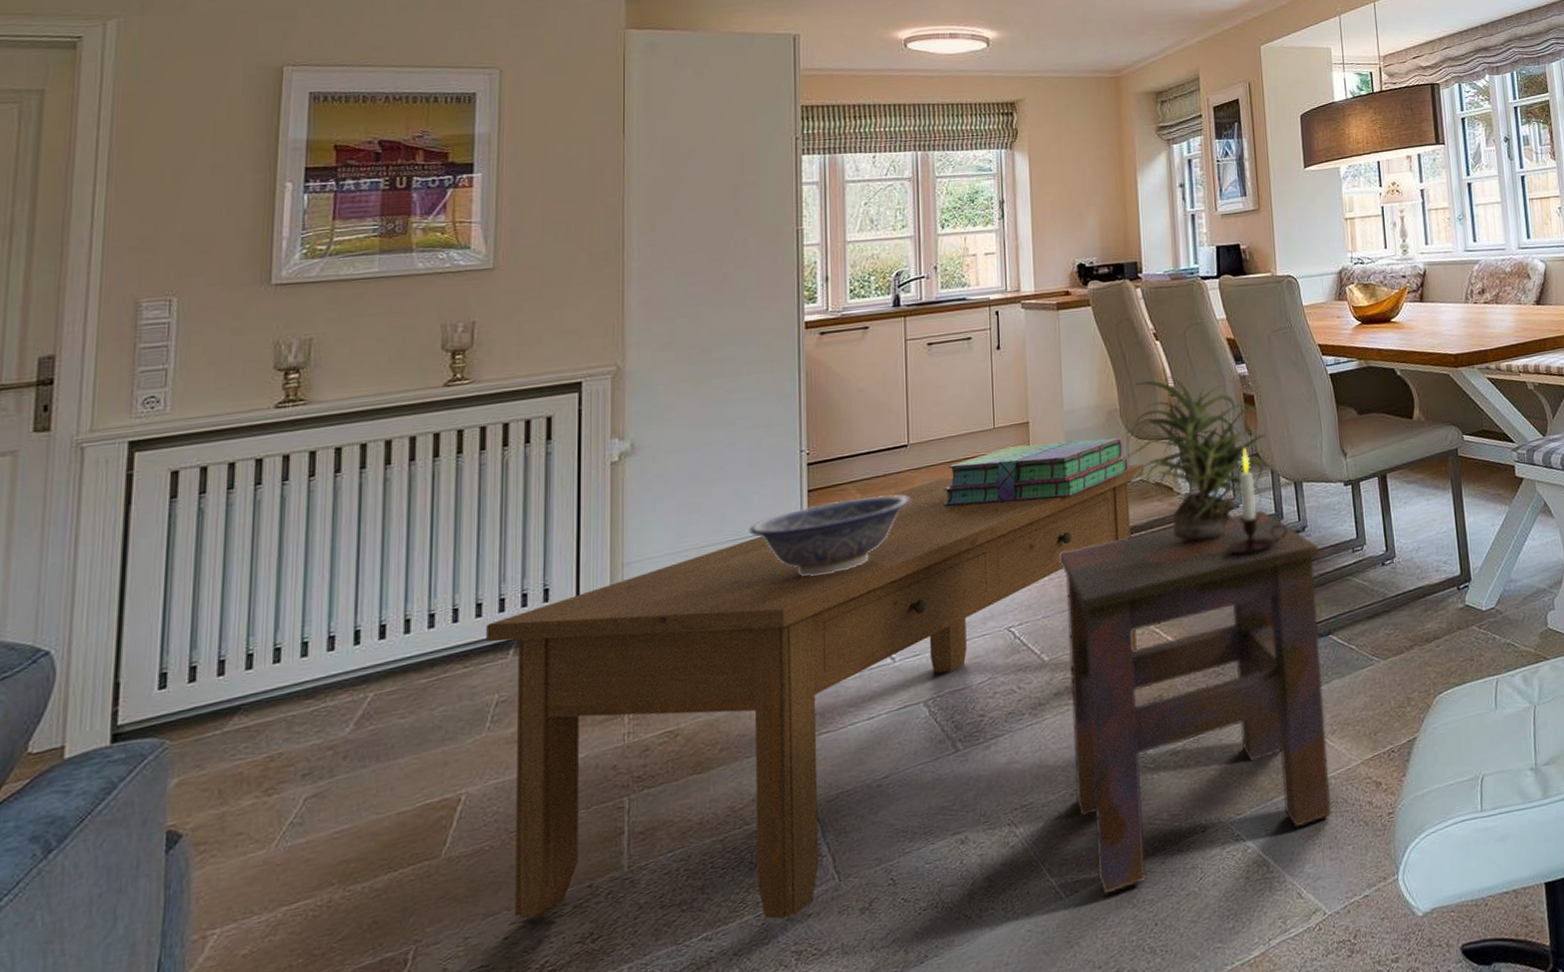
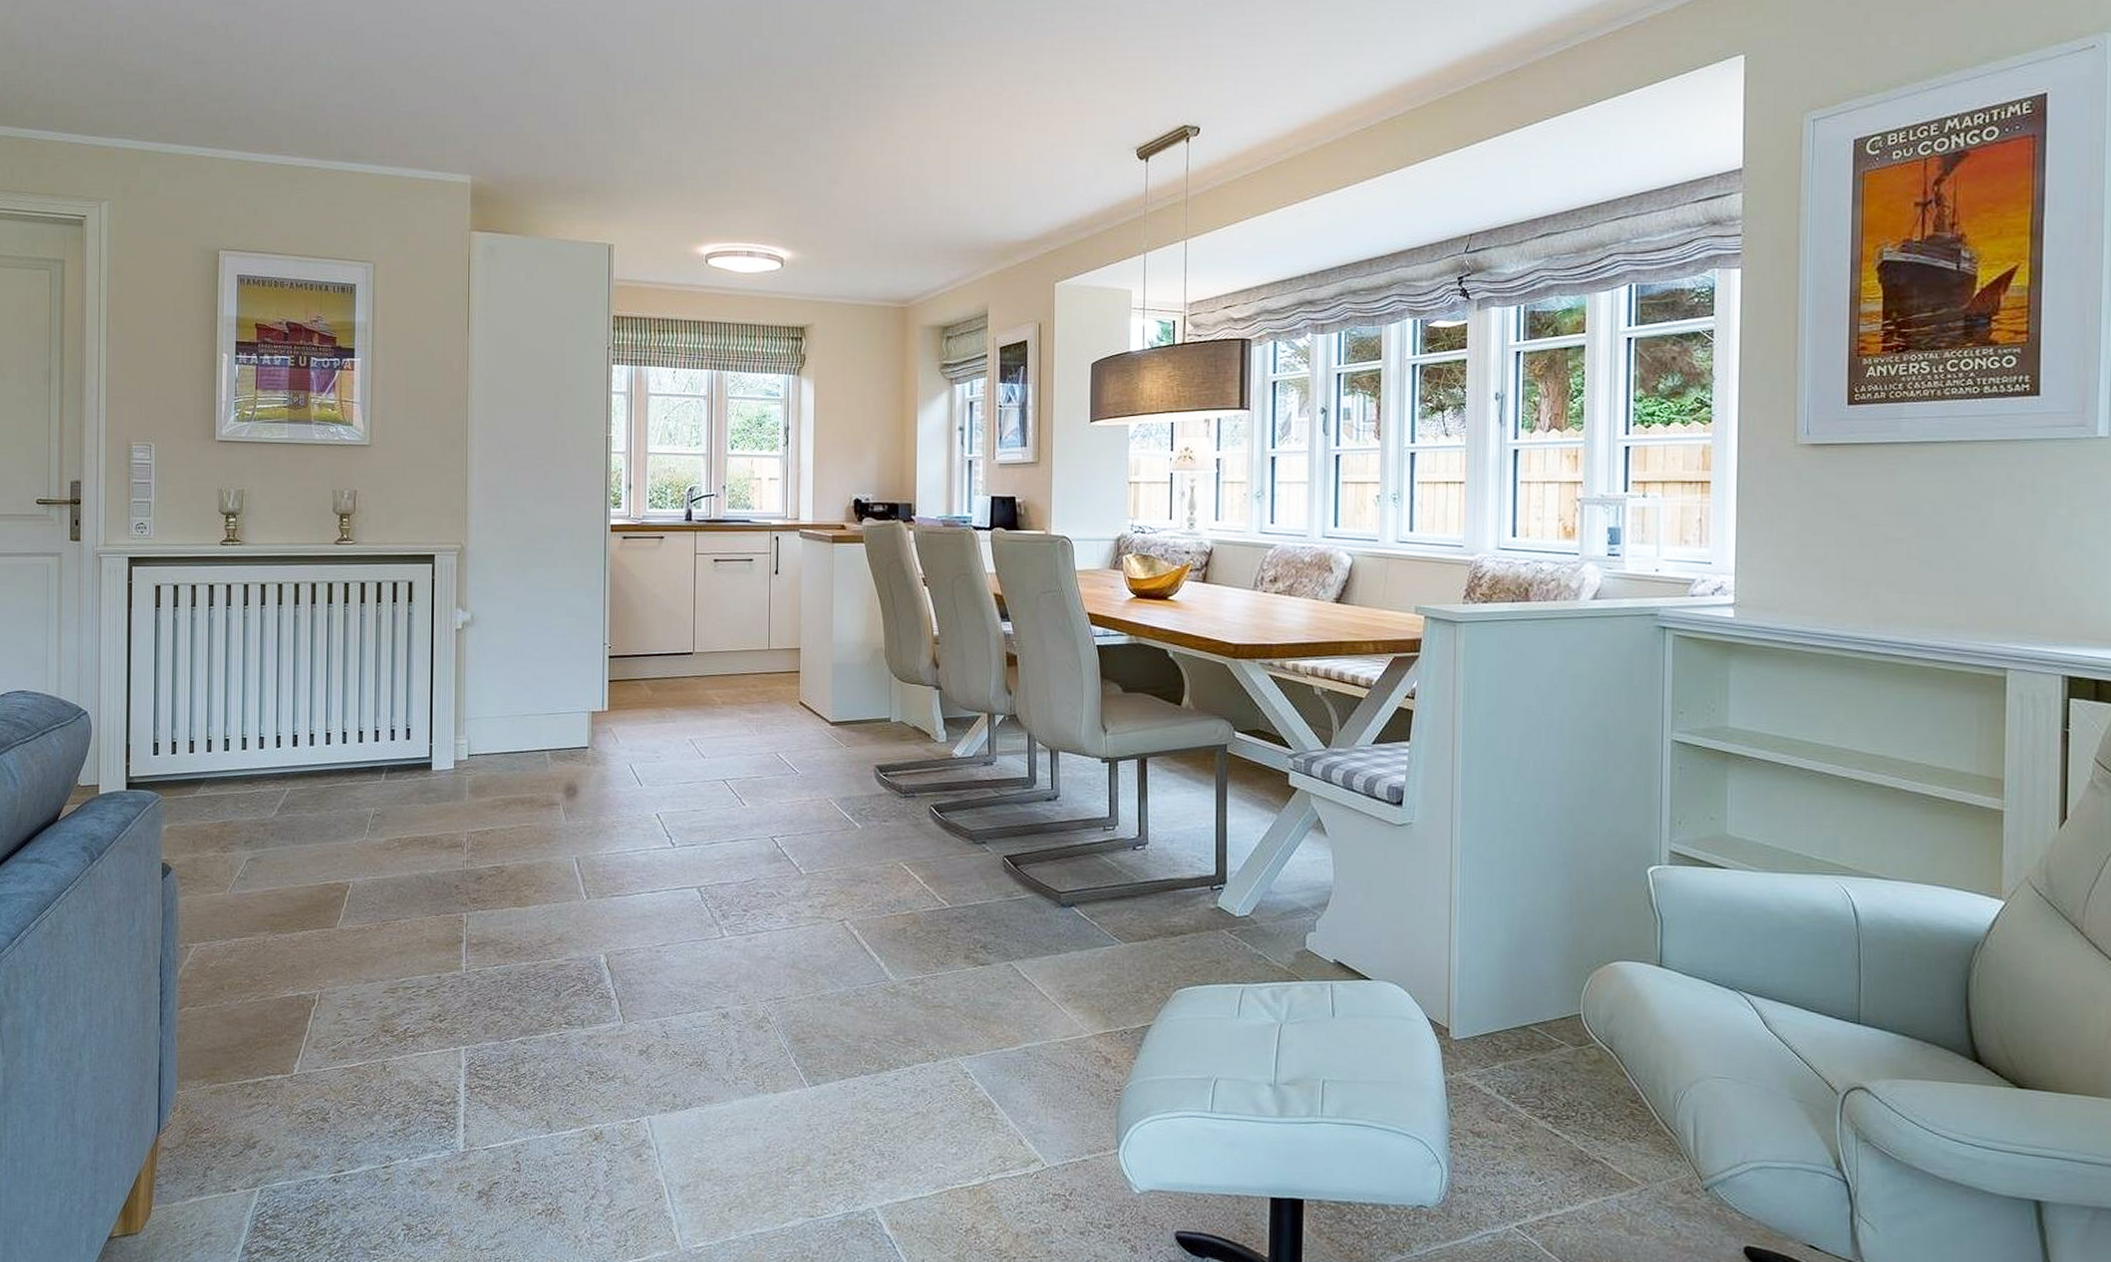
coffee table: present [486,464,1143,919] -> none [366,689,903,1043]
decorative bowl: present [749,495,911,577] -> none [561,694,693,758]
stack of books: present [943,438,1128,506] -> none [721,669,889,726]
side table: present [1059,511,1332,895] -> none [821,771,1070,1094]
potted plant: present [1116,376,1266,541] -> none [878,624,1025,791]
candle: present [1227,447,1287,556] -> none [978,706,1038,813]

